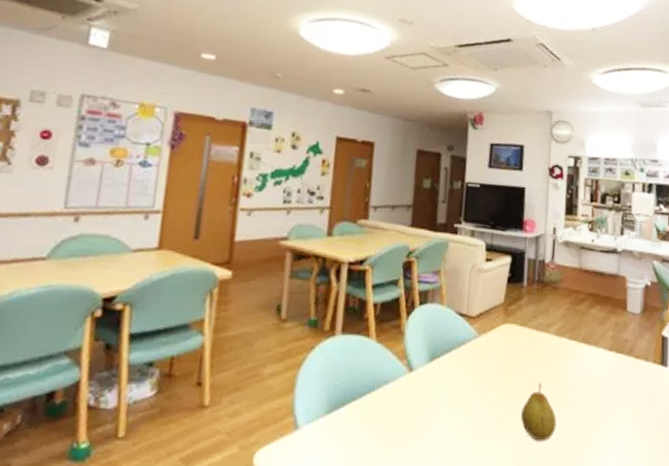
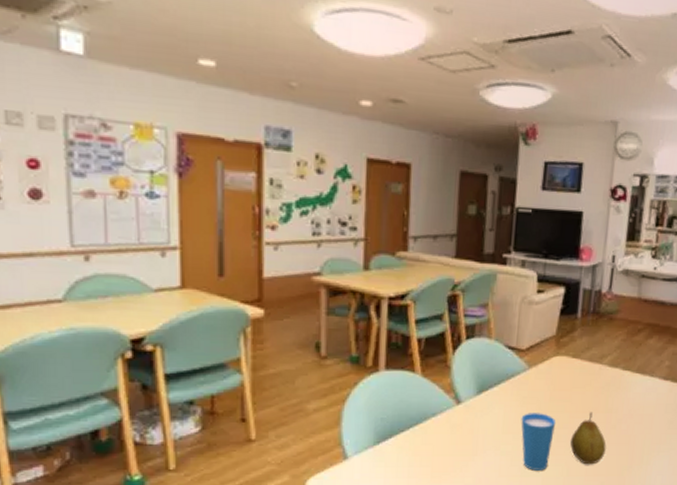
cup: none [471,382,505,447] -> present [521,413,555,471]

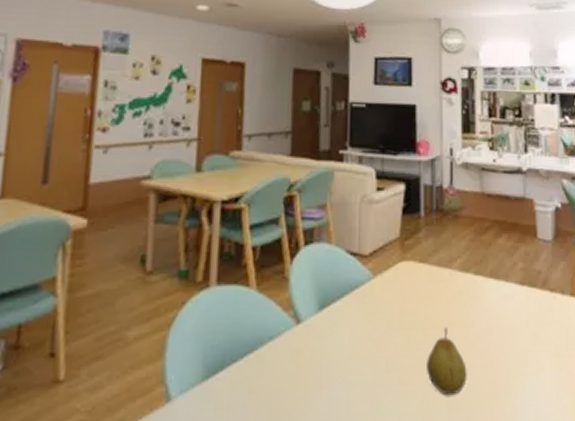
cup: present [521,413,555,471] -> none [369,331,407,407]

